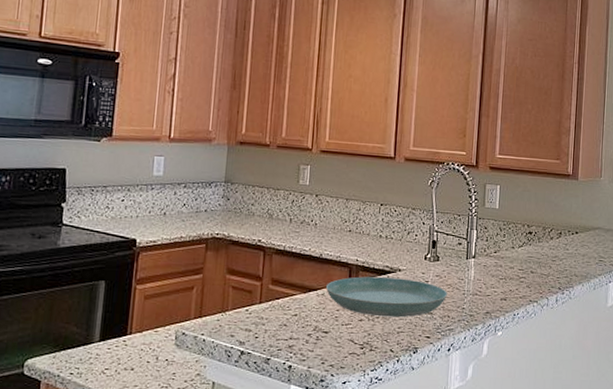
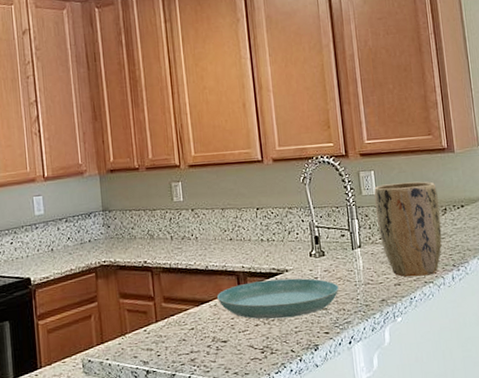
plant pot: none [494,200,556,295] -> present [374,181,442,277]

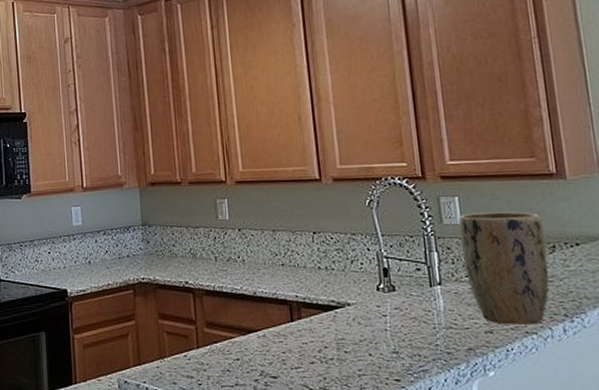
saucer: present [216,278,339,319] -> none [265,314,413,358]

